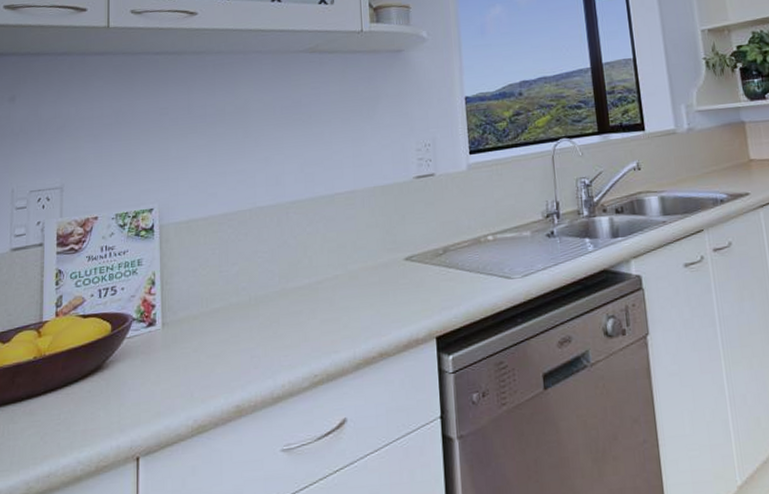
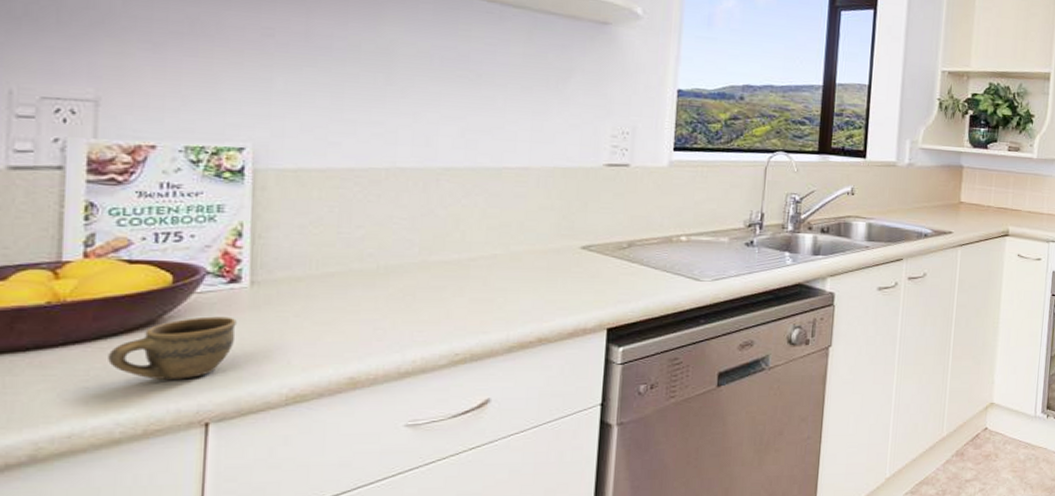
cup: none [72,357,154,419] -> present [108,316,237,380]

